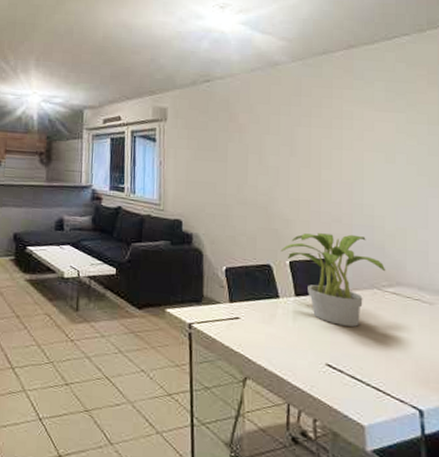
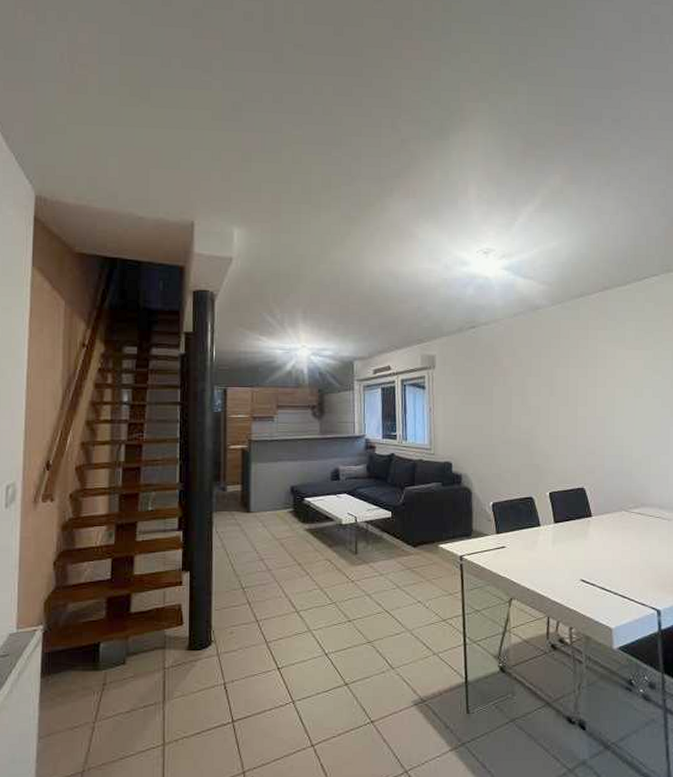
potted plant: present [280,233,386,327] -> none [541,464,633,545]

